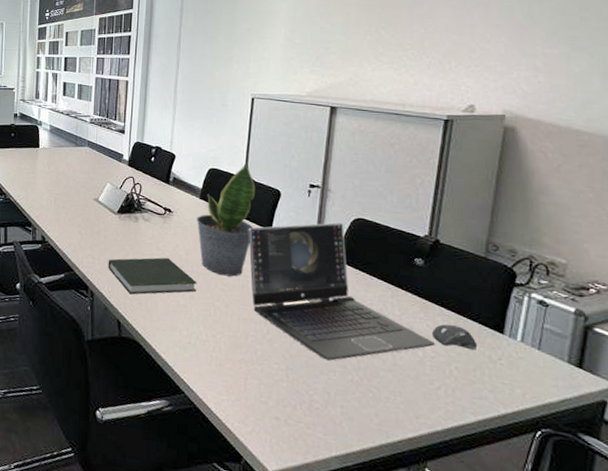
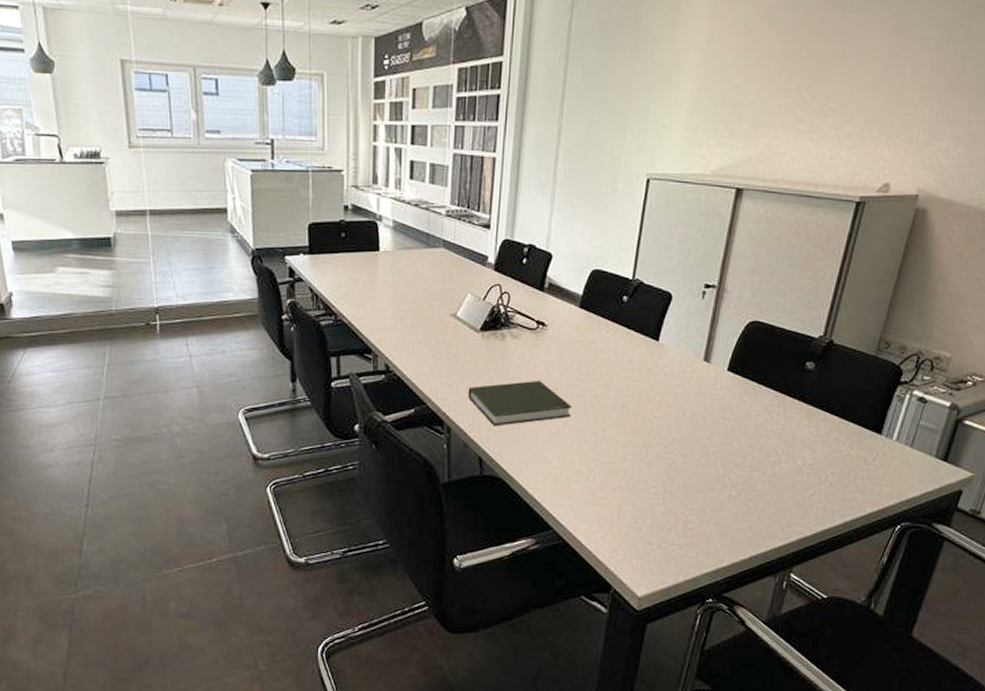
potted plant: present [197,162,256,277] -> none [575,261,645,397]
laptop: present [248,222,434,361] -> none [632,328,815,478]
computer mouse: present [431,324,477,351] -> none [813,430,855,454]

